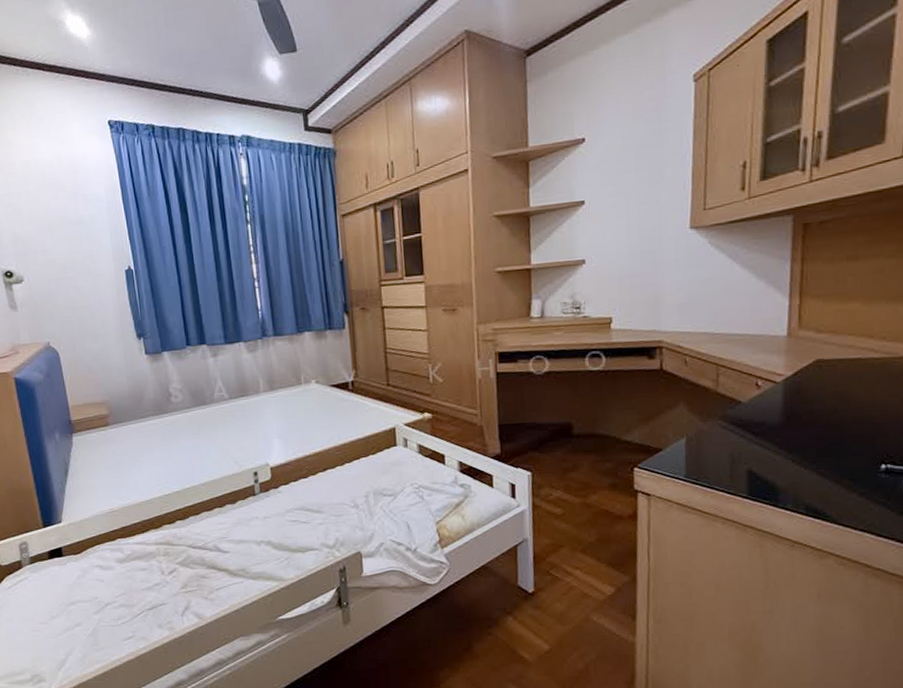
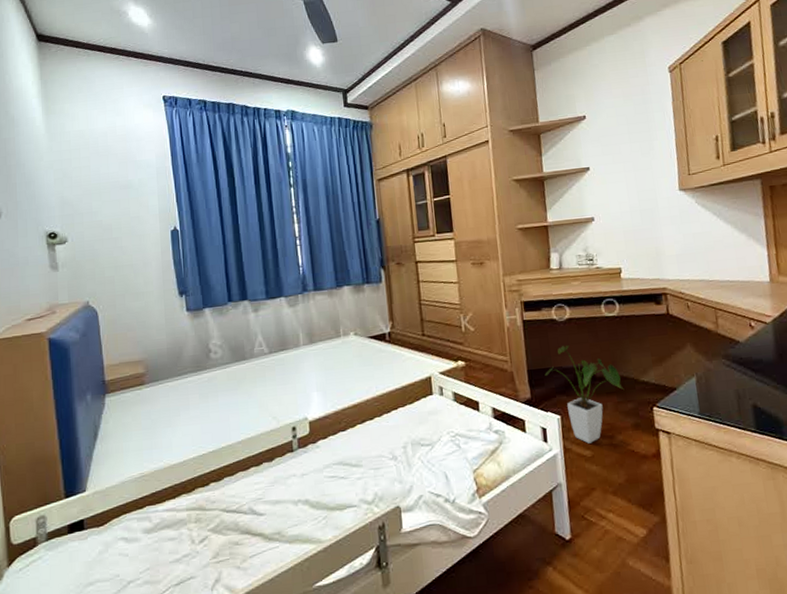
house plant: none [517,400,602,501] -> present [544,345,623,444]

